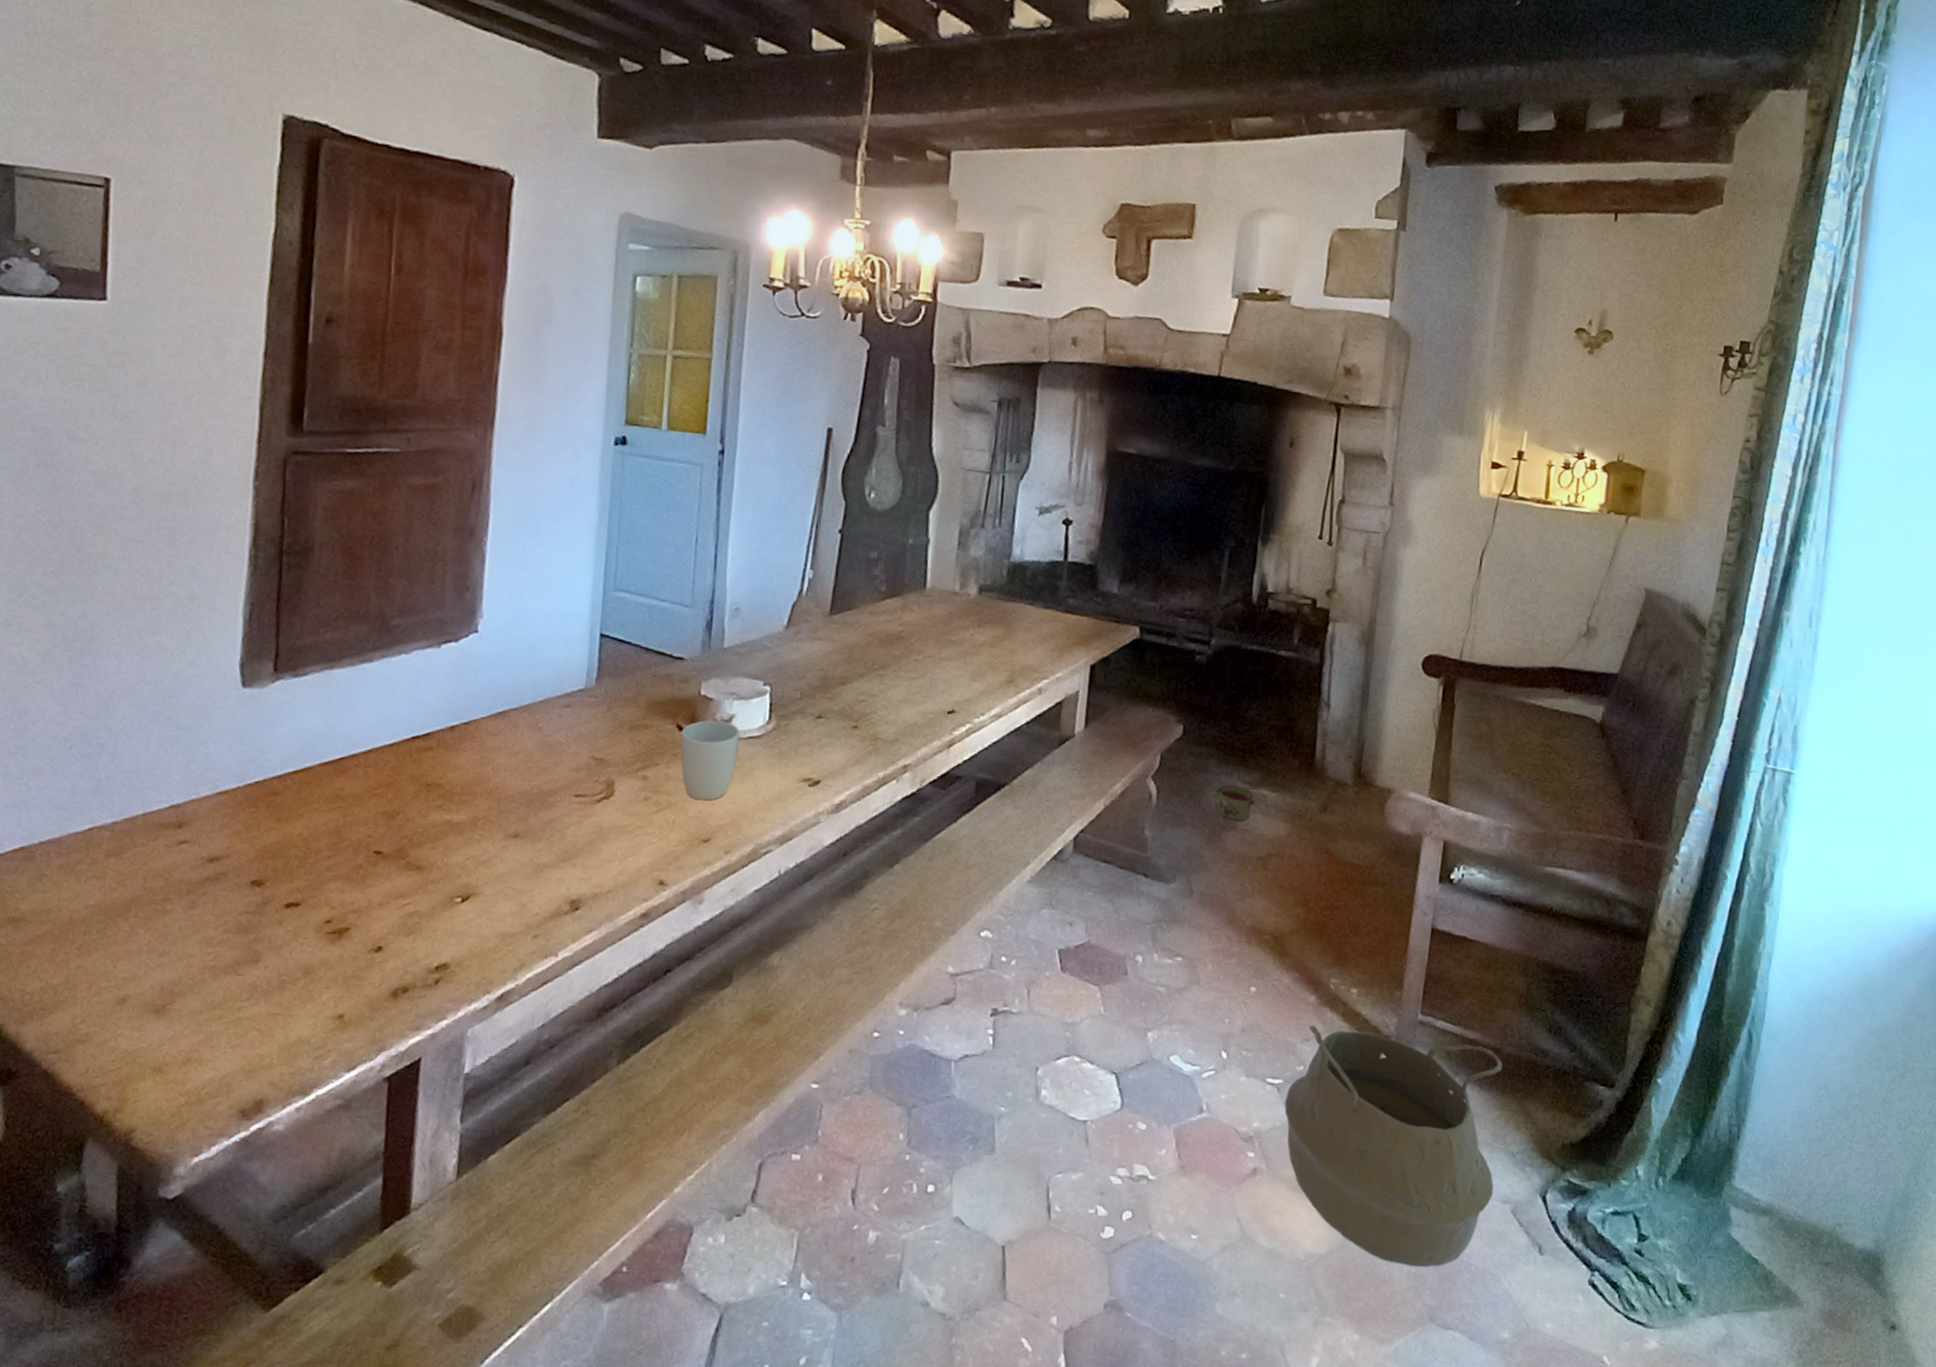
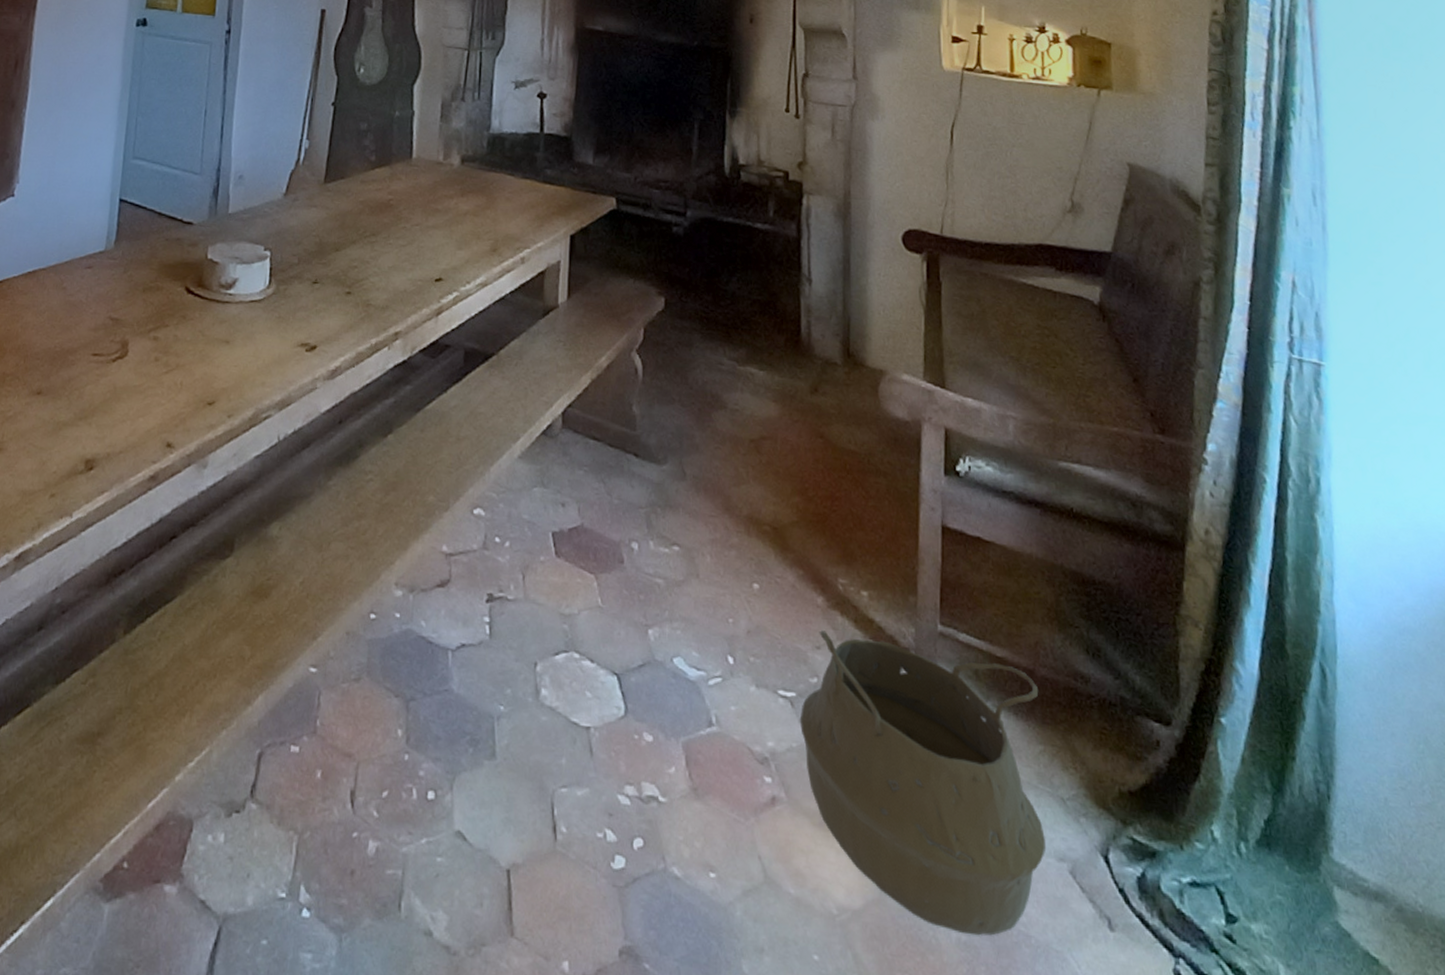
cup: present [680,720,740,801] -> none [188,283,243,363]
cooking pot: present [1204,785,1256,821] -> none [690,361,743,400]

